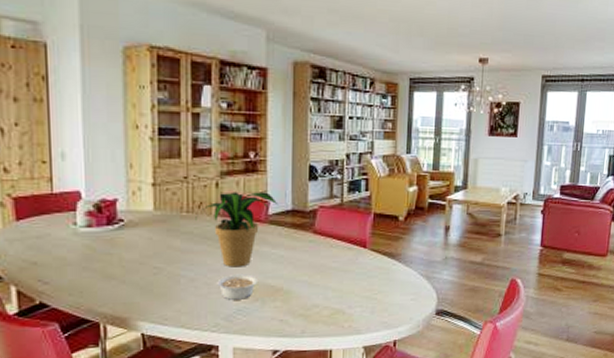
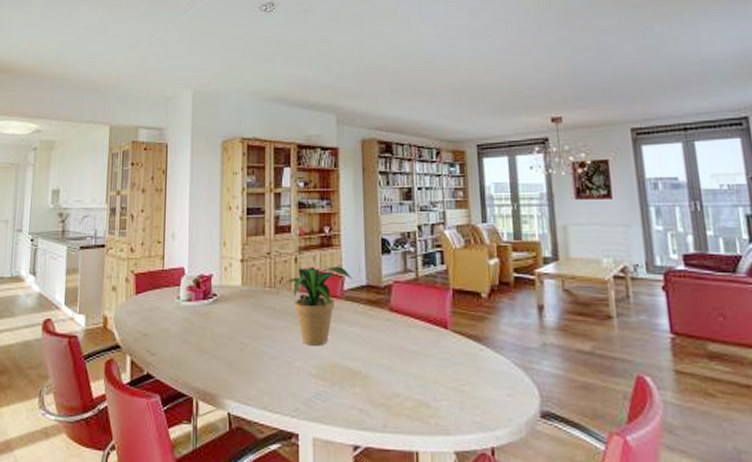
legume: present [217,274,259,300] -> none [297,354,337,382]

